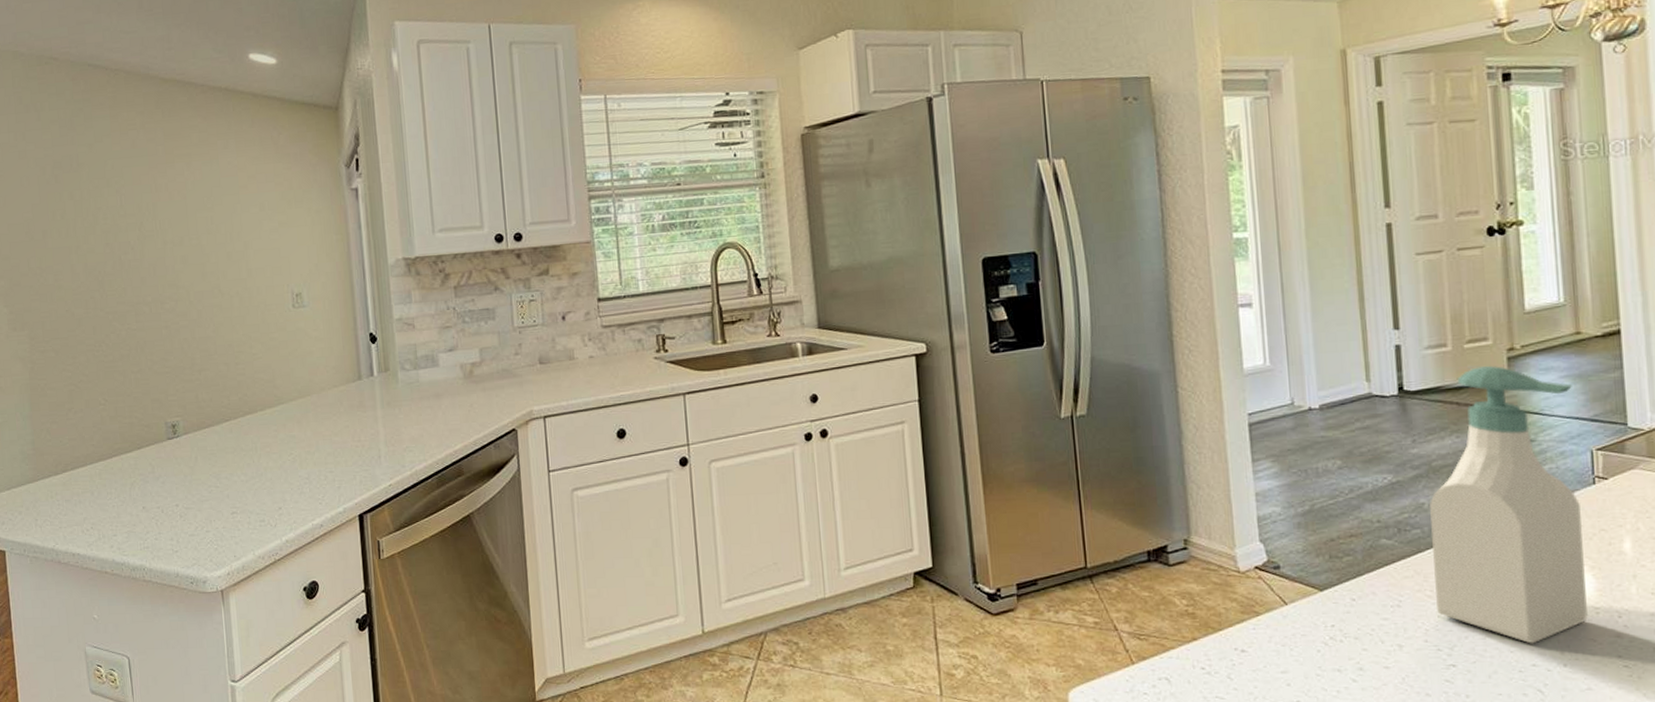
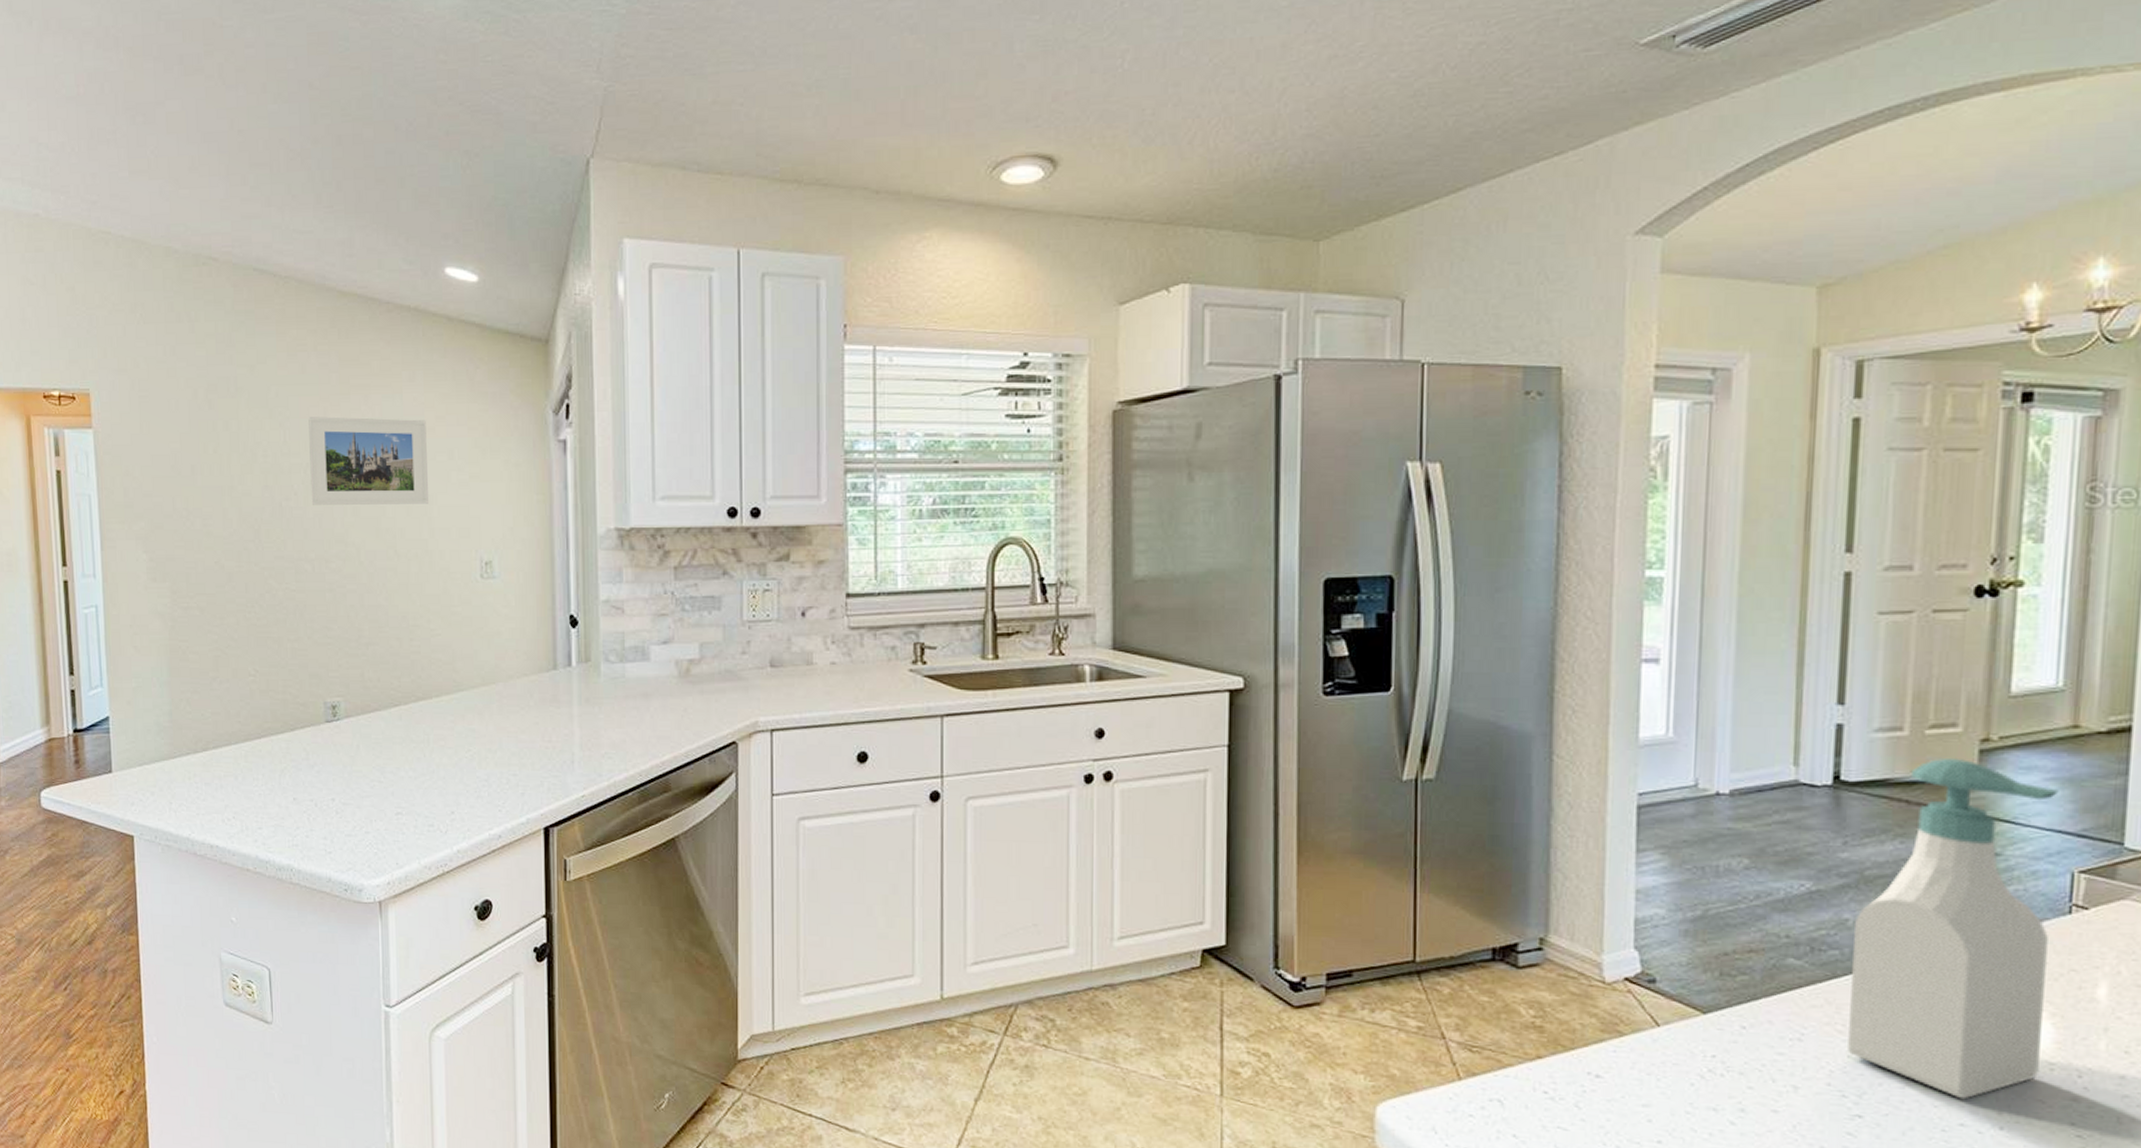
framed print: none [140,180,246,257] -> present [308,417,430,505]

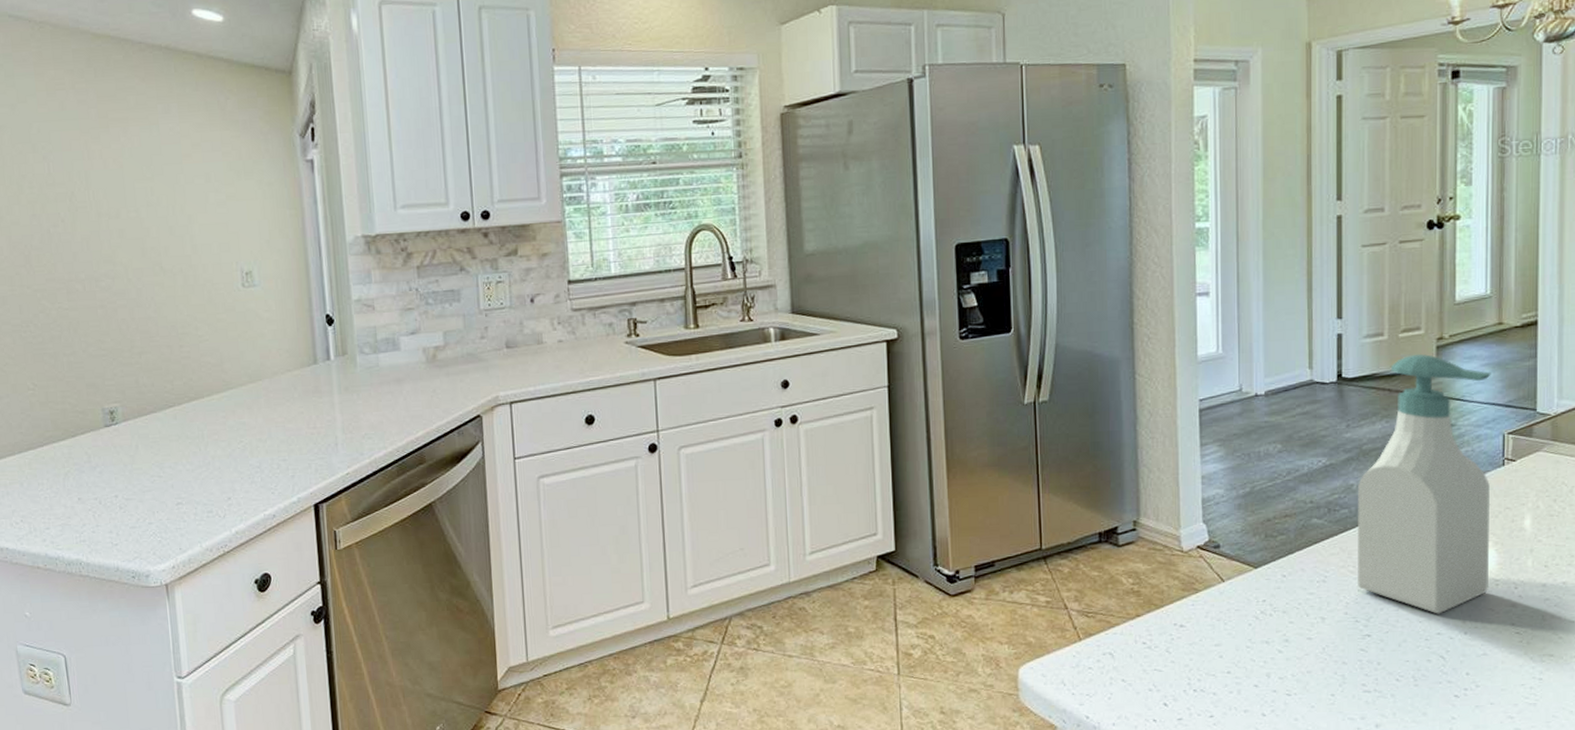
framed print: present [308,417,430,505] -> none [71,147,191,230]

